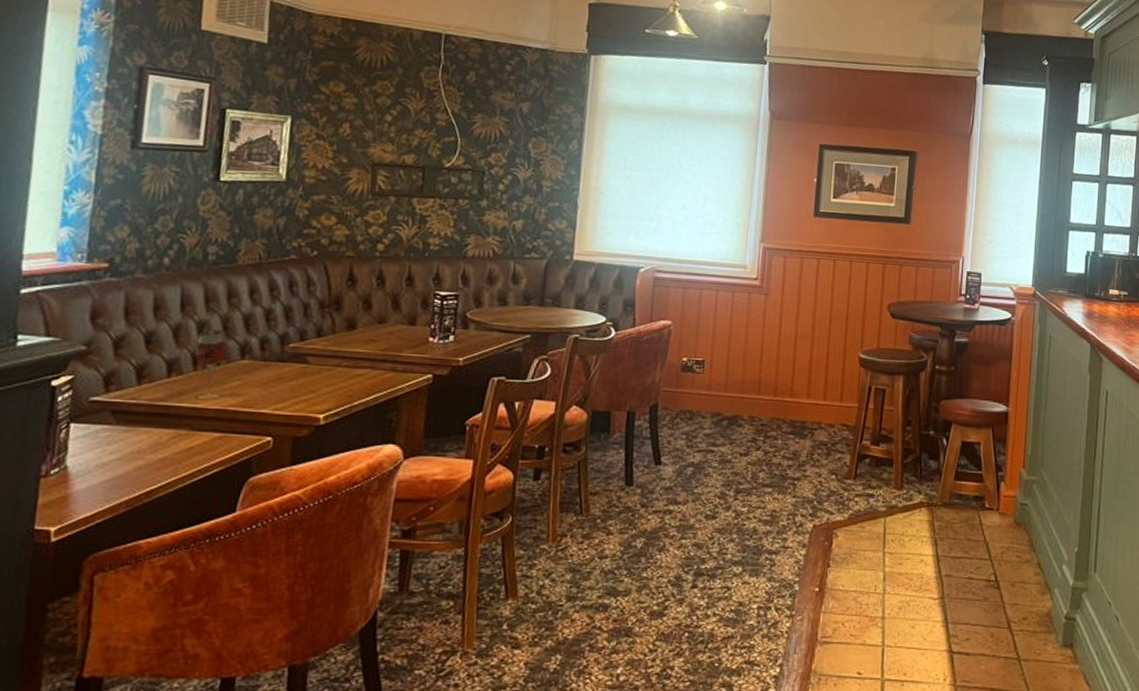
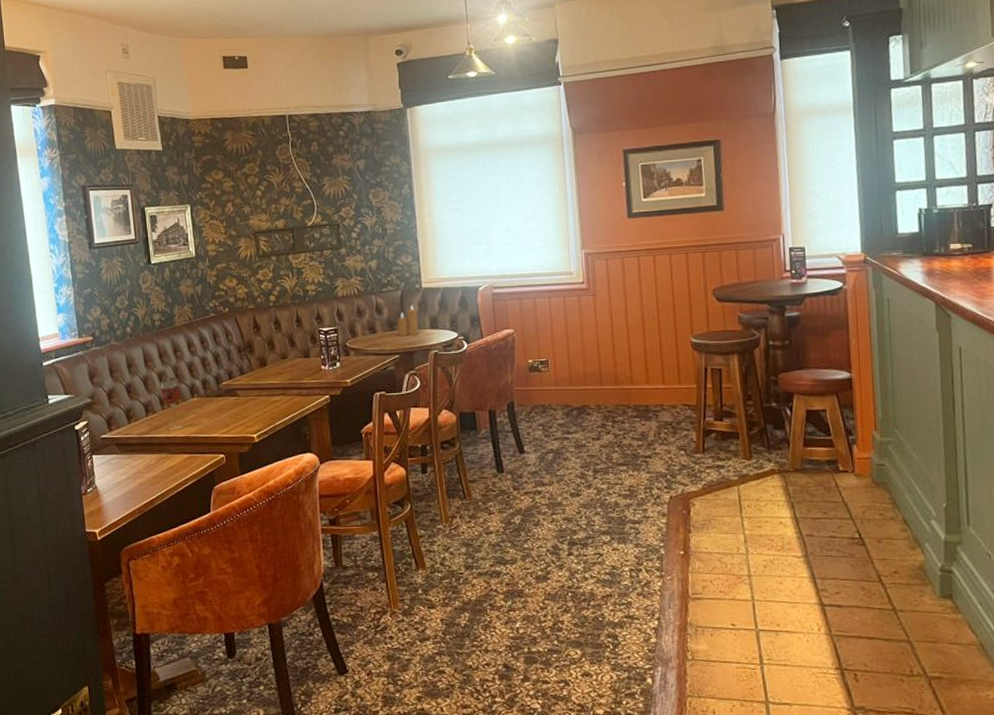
candle: none [534,278,564,316] -> present [397,305,419,338]

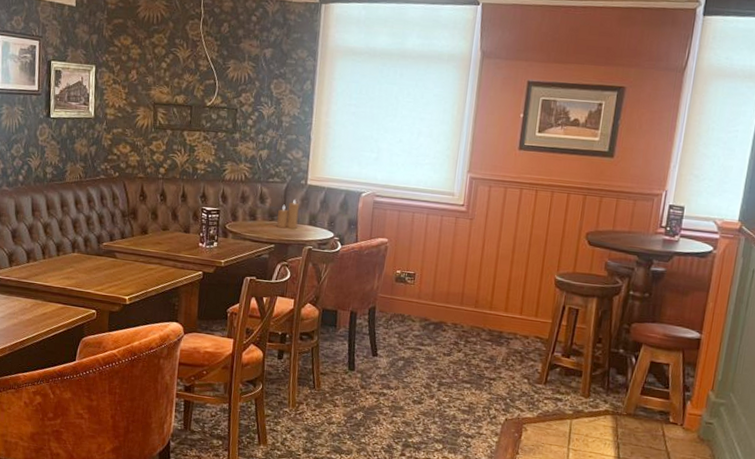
wineglass: present [159,377,184,431] -> none [42,229,63,281]

